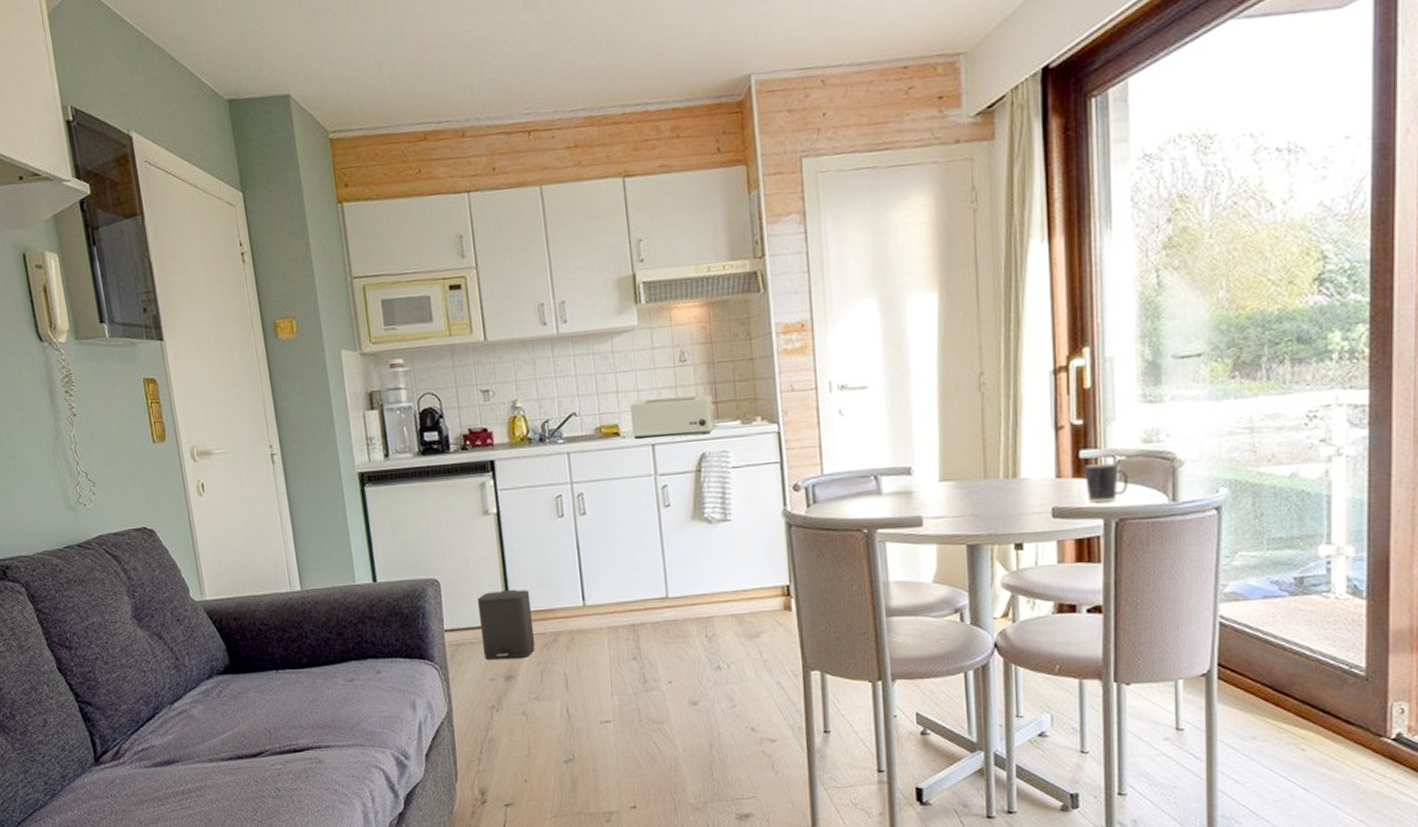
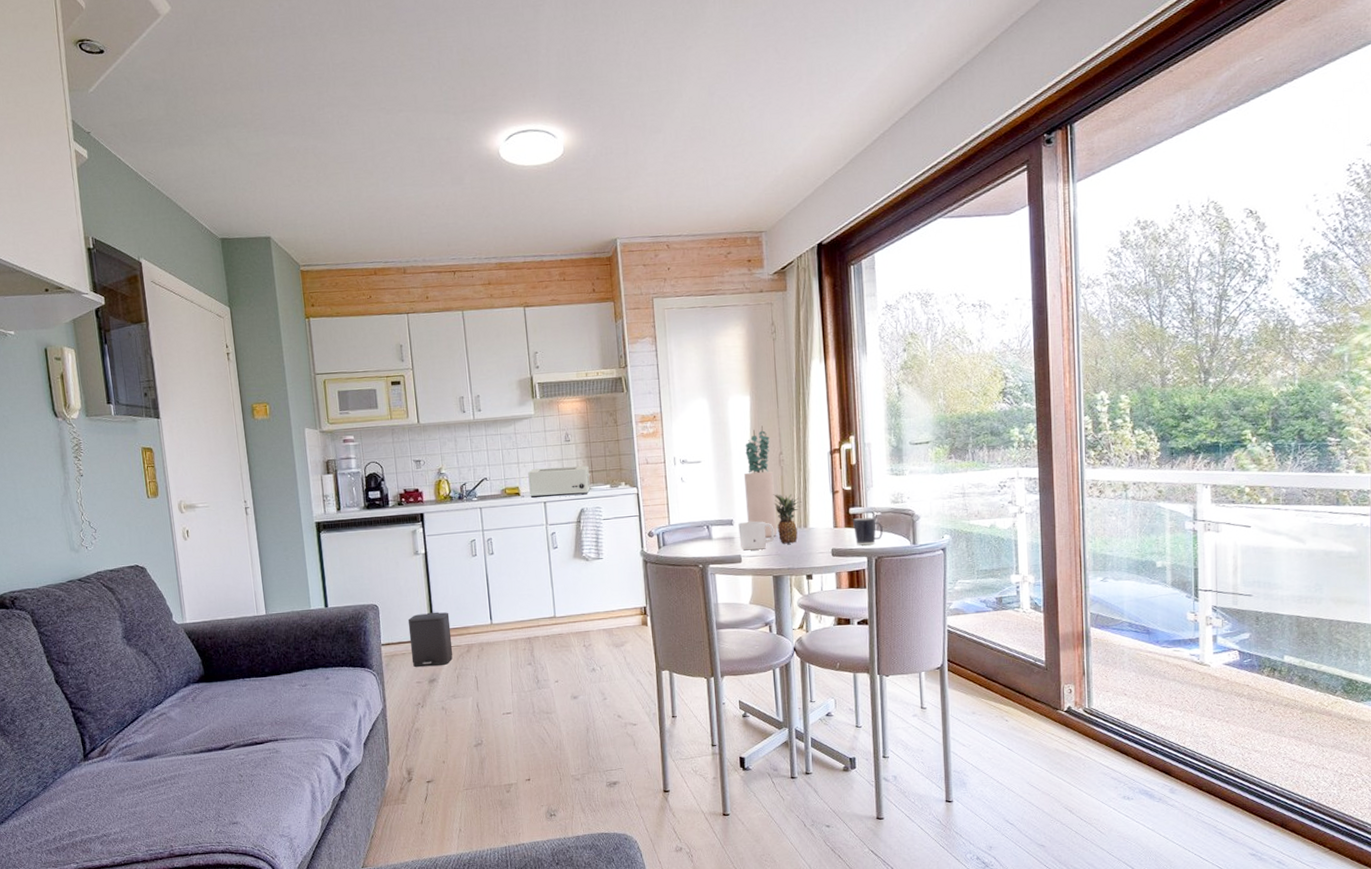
mug: none [919,469,971,510] -> present [738,521,775,551]
vase: none [928,335,974,492] -> present [744,425,777,537]
fruit: none [968,431,1011,501] -> present [772,494,803,544]

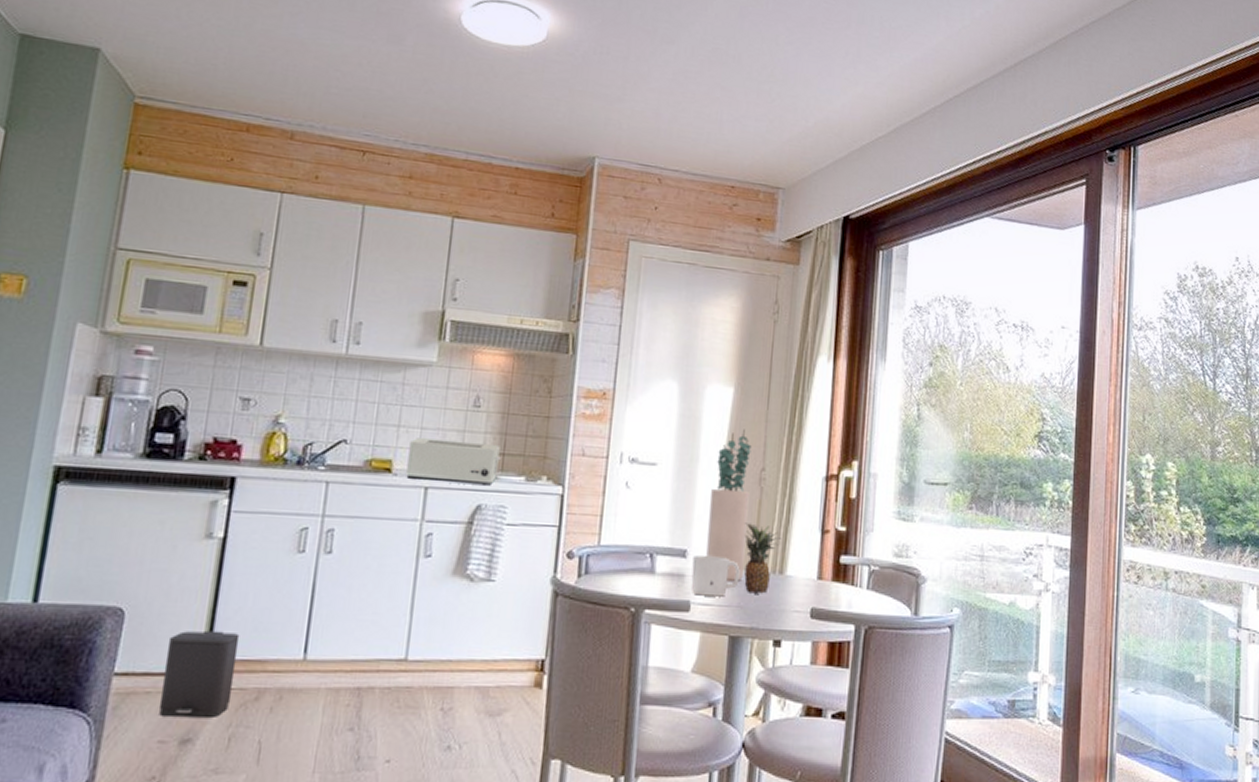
mug: present [853,517,883,546] -> none [842,571,879,609]

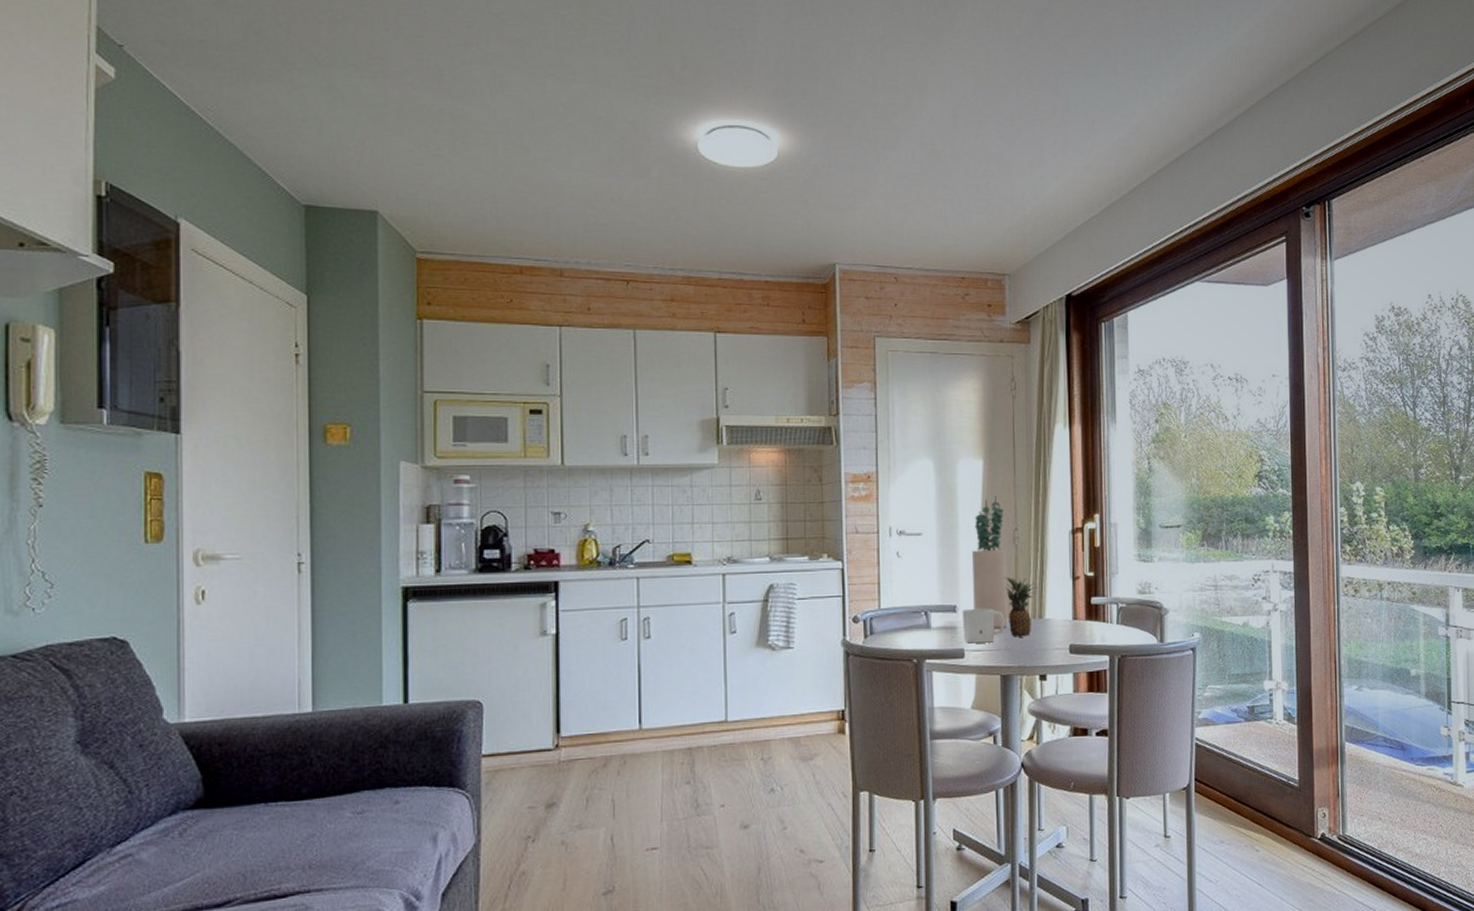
pedal bin: present [158,630,240,717] -> none [523,712,584,786]
toaster: present [406,438,501,487] -> none [704,530,785,569]

